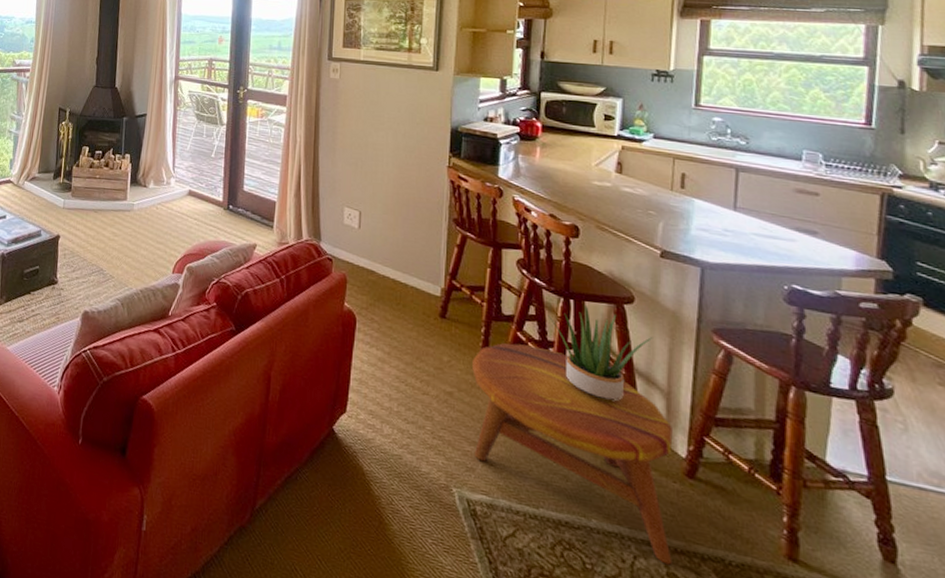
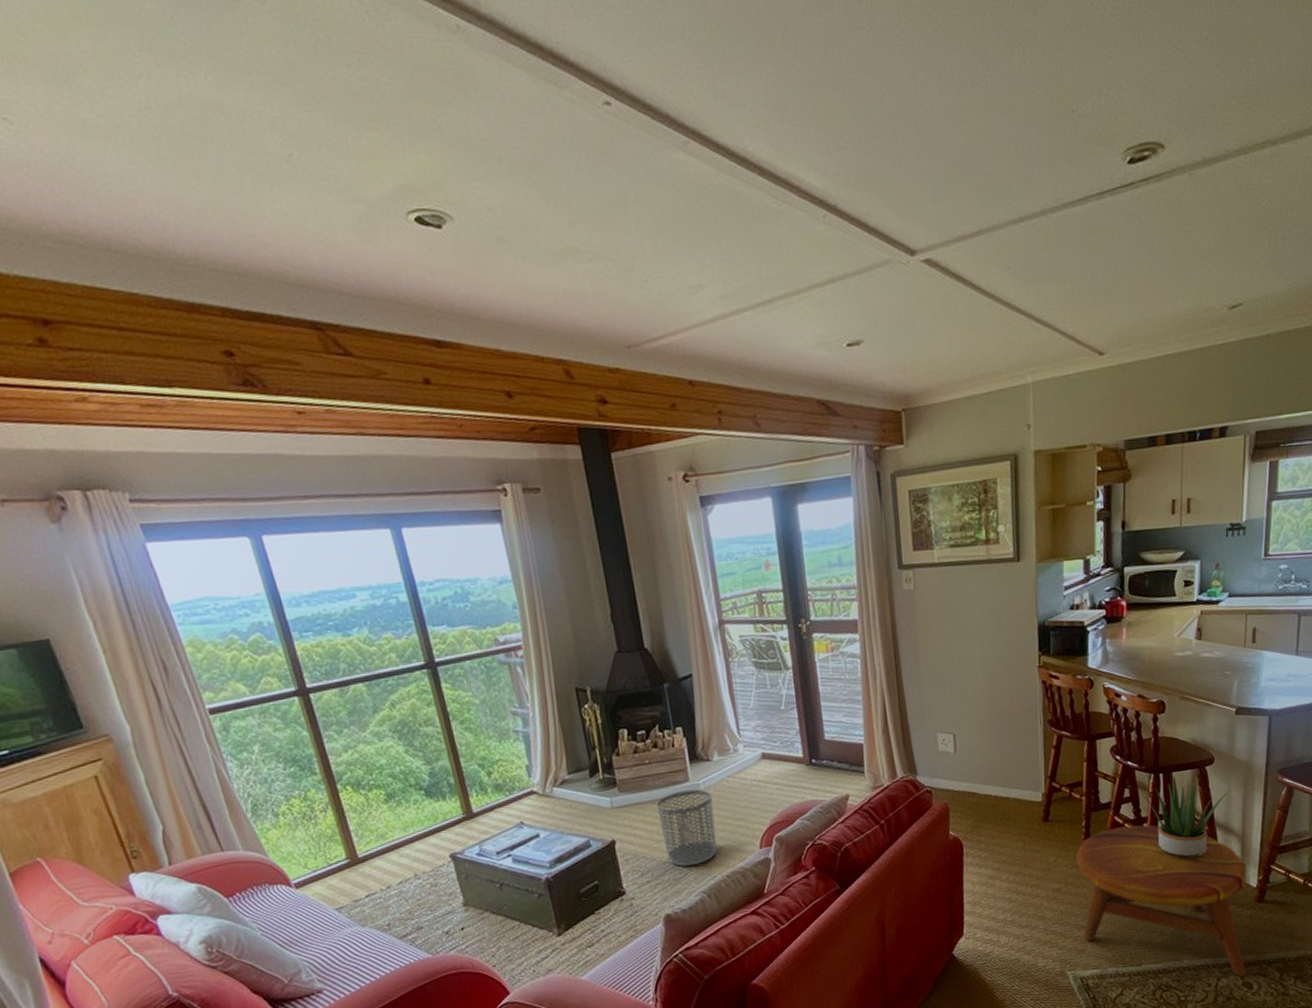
waste bin: none [96,206,142,274] -> present [657,789,717,867]

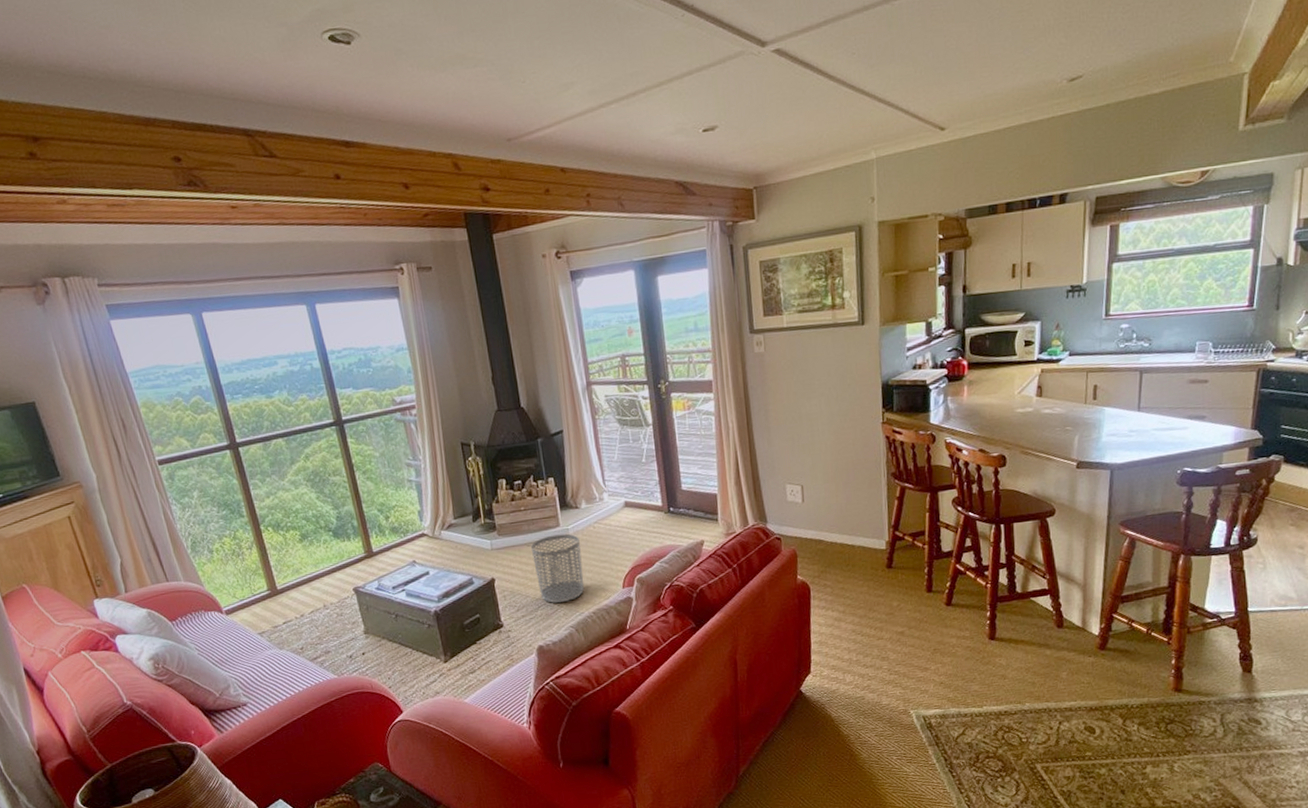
side table: present [1076,825,1247,977] -> none [919,573,1089,722]
potted plant: present [1140,775,1230,858] -> none [982,525,1072,605]

